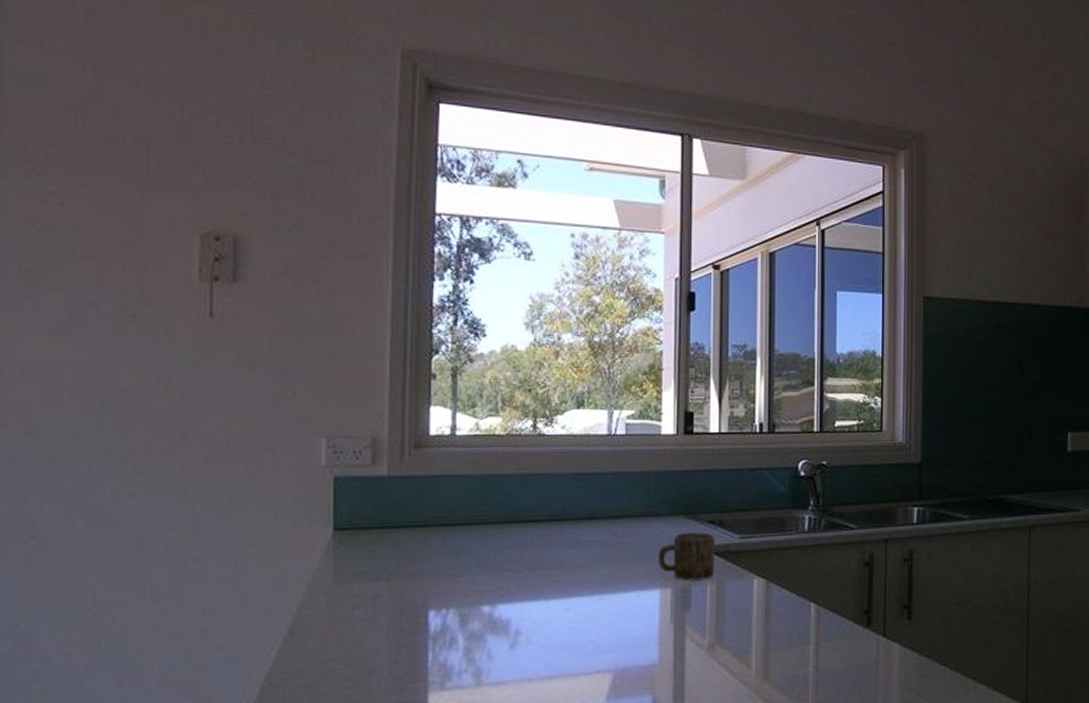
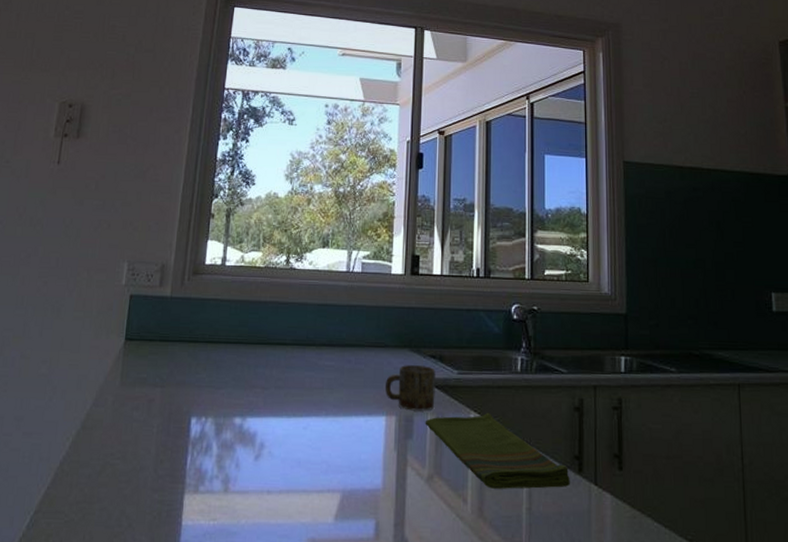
dish towel: none [704,575,858,651] -> present [425,412,570,489]

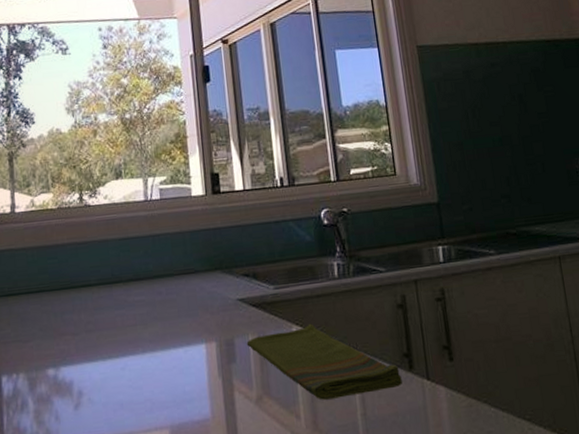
mug: present [384,365,436,411] -> none [200,285,255,334]

